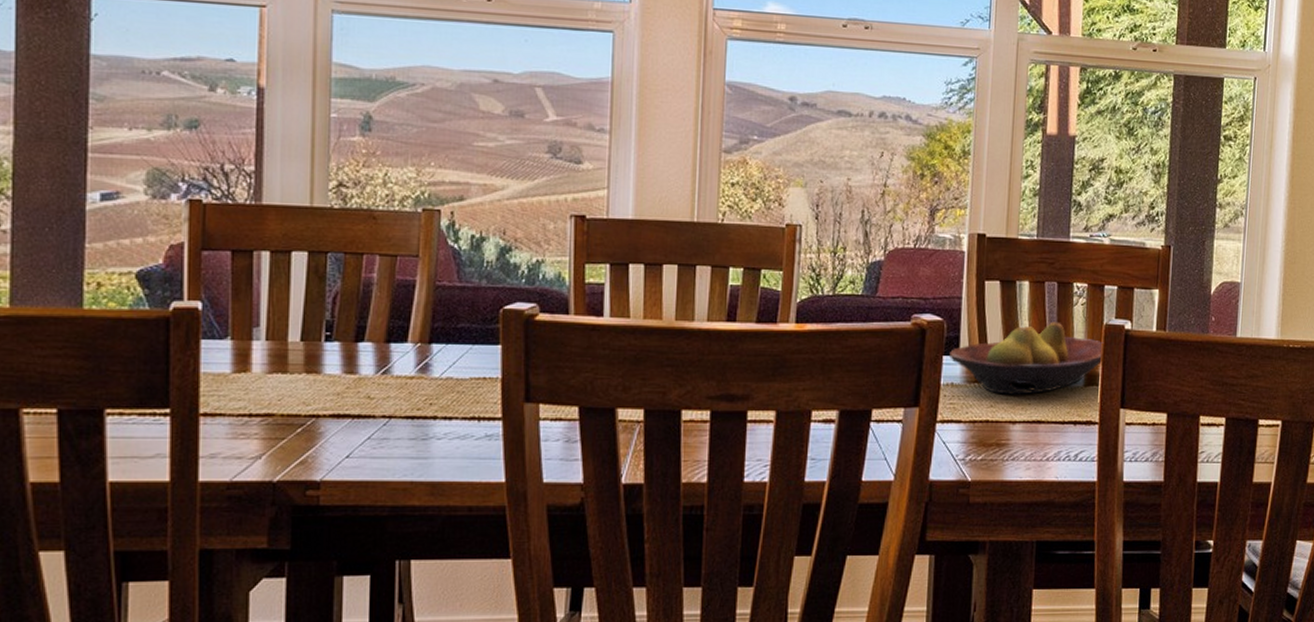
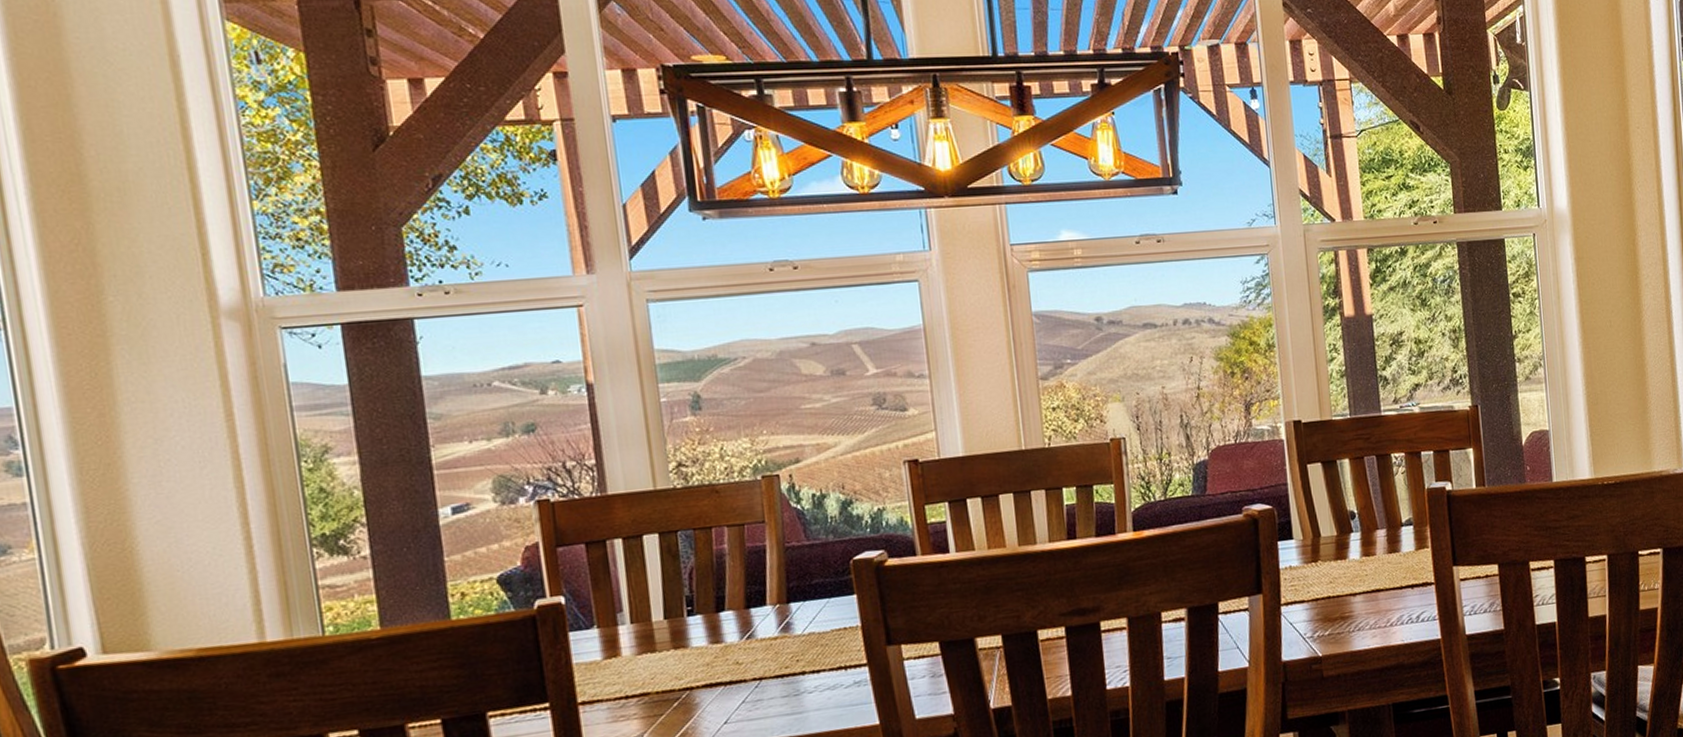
fruit bowl: present [950,321,1104,395] -> none [1284,493,1429,570]

